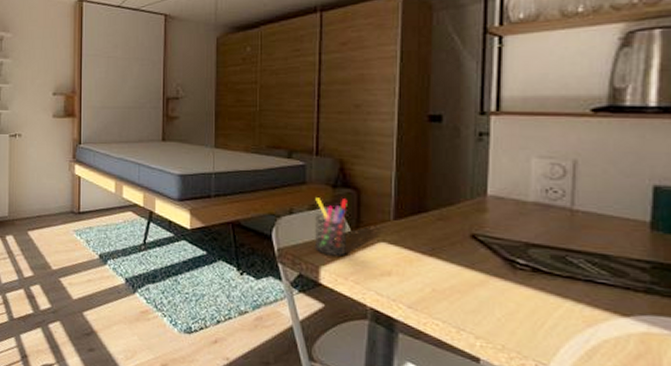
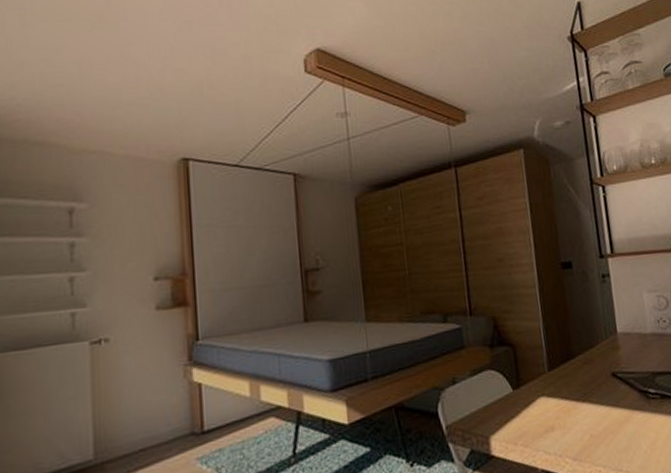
pen holder: present [314,197,347,256] -> none [475,357,512,422]

